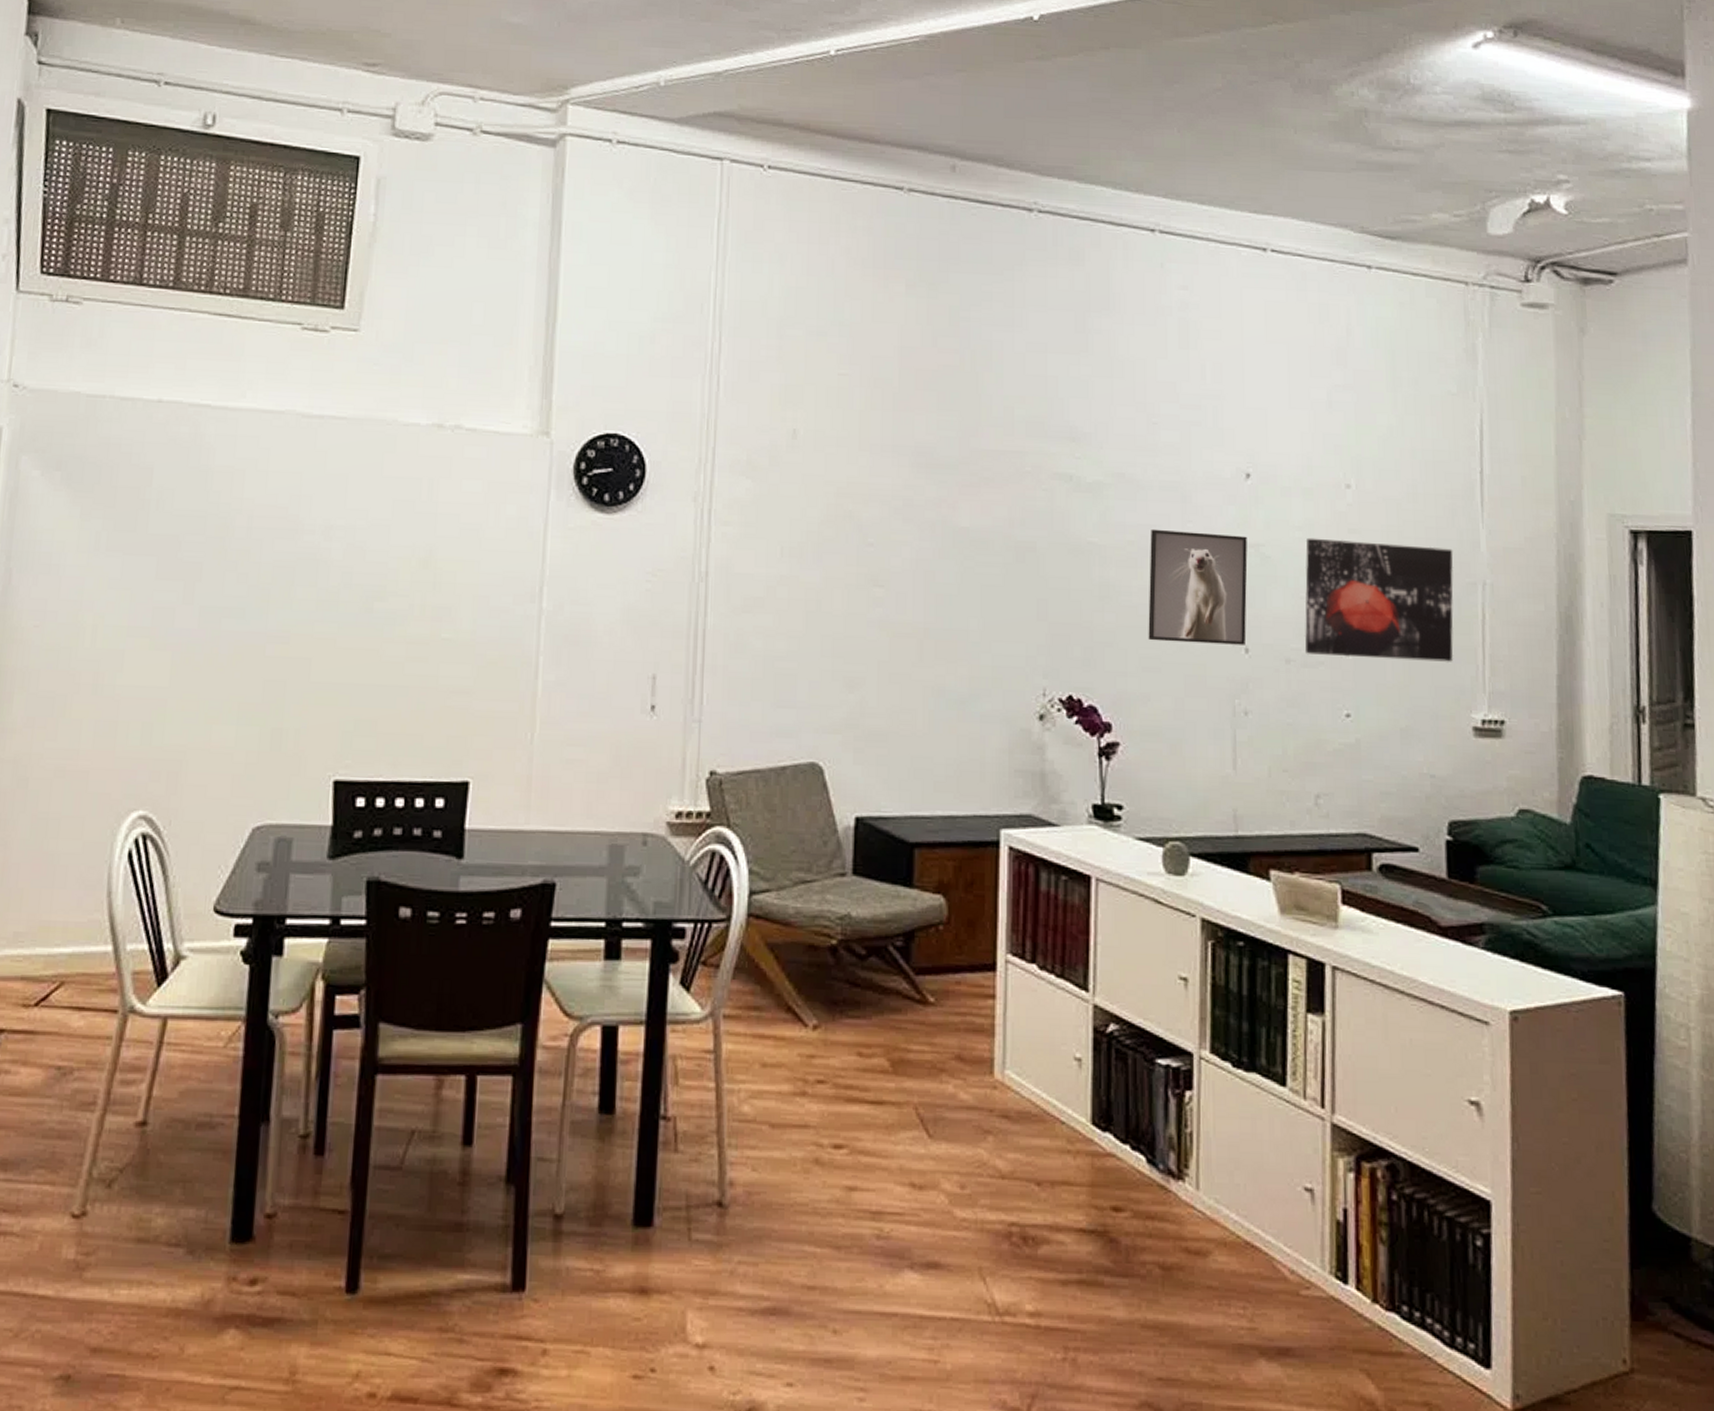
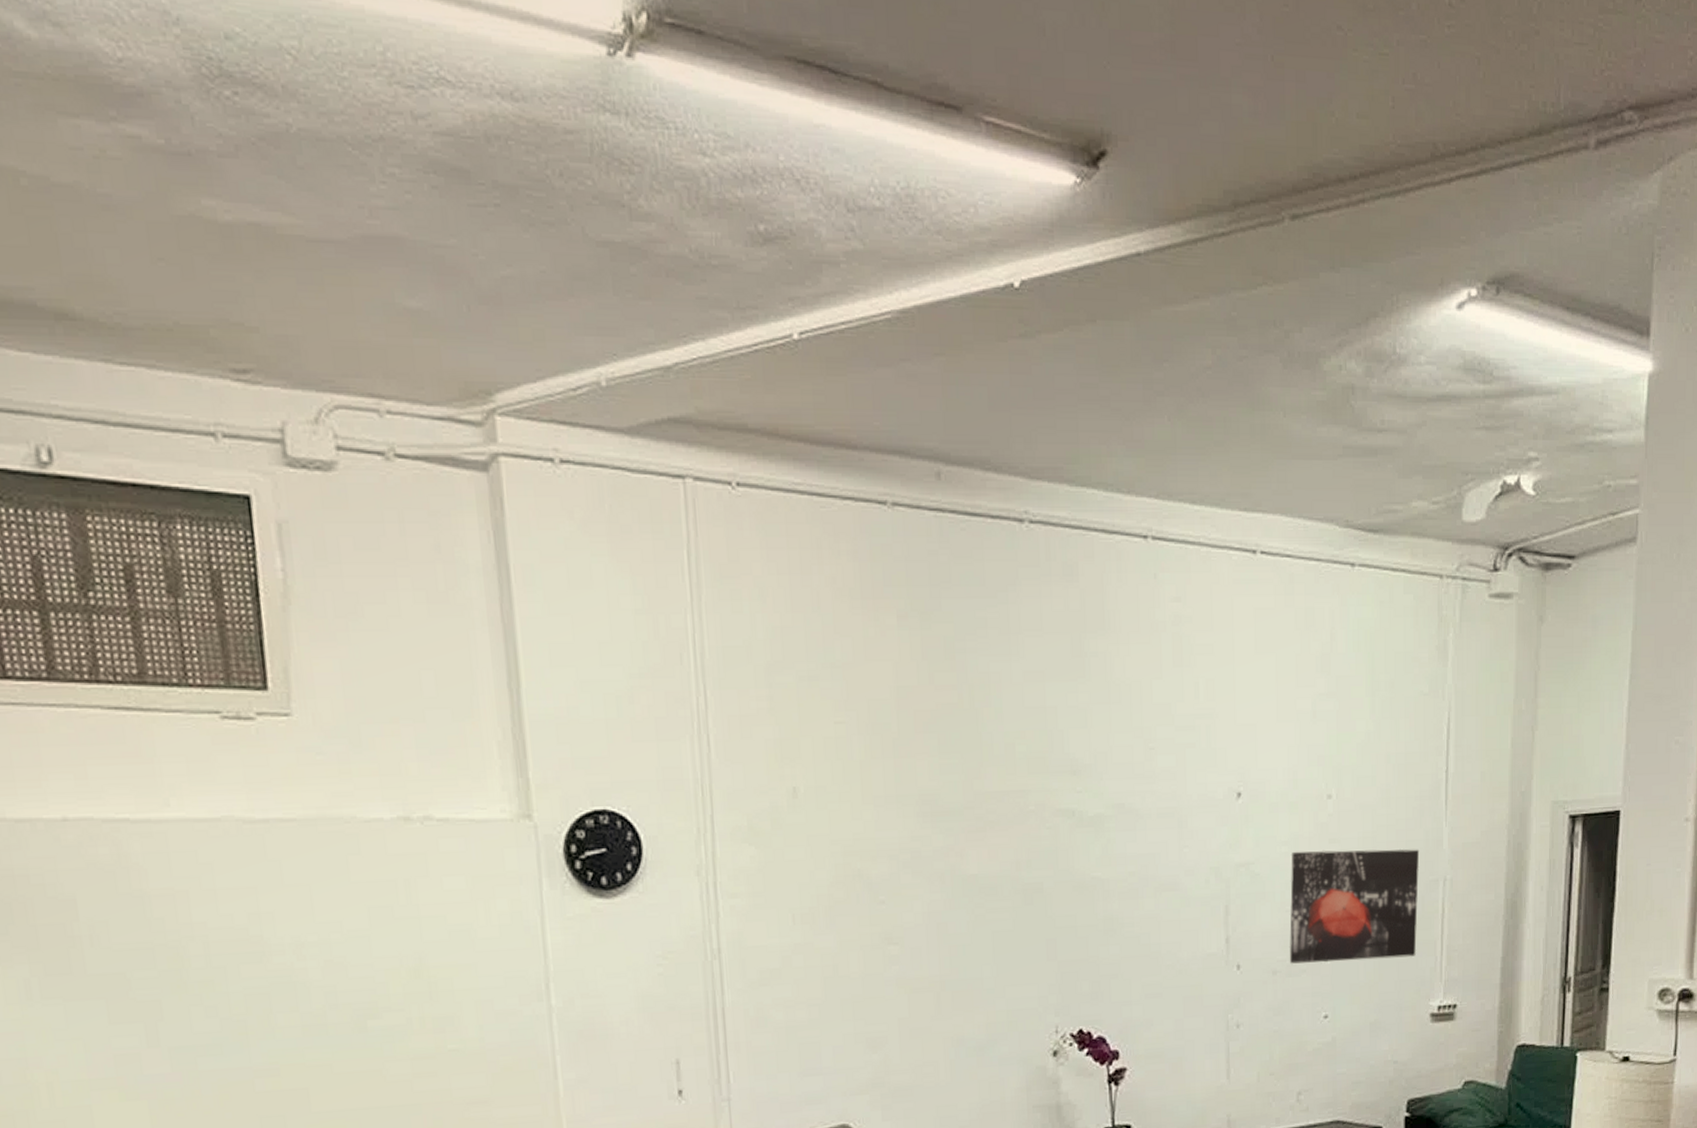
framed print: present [1148,529,1248,645] -> none [1149,856,1239,968]

